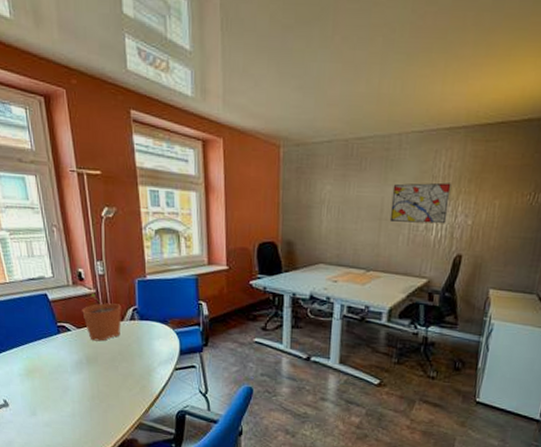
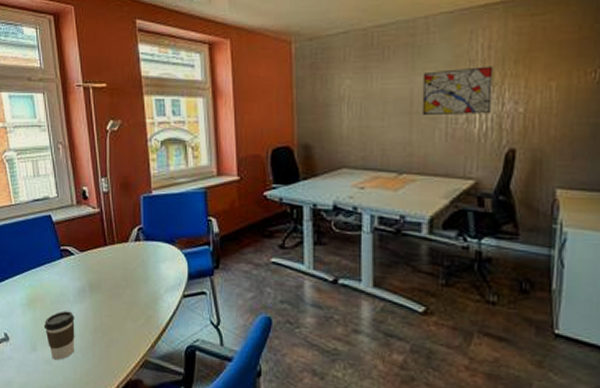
coffee cup: none [42,380,74,424] -> present [43,311,75,361]
plant pot: present [82,293,121,342] -> none [86,212,126,266]

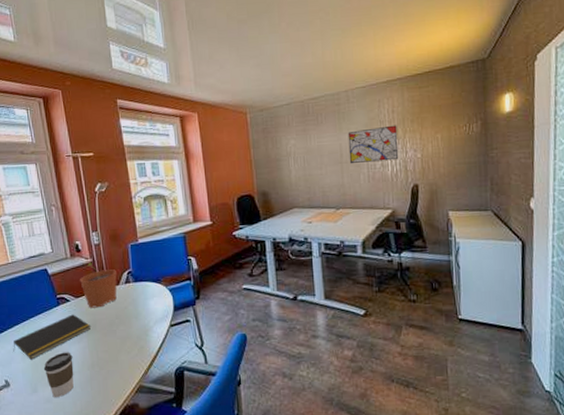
notepad: none [13,270,95,315] -> present [13,314,91,360]
plant pot: none [86,212,126,266] -> present [80,262,117,308]

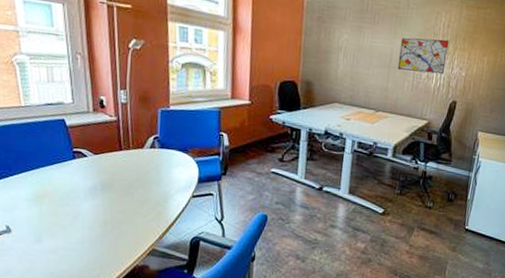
notepad: present [13,314,91,360] -> none [18,170,107,209]
coffee cup: present [43,352,74,398] -> none [50,206,84,250]
plant pot: present [80,262,117,308] -> none [101,120,142,168]

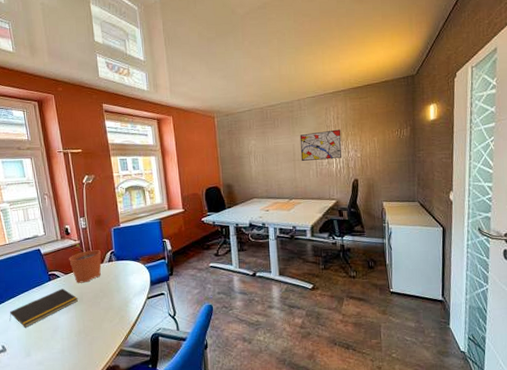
notepad: none [18,170,107,209] -> present [9,288,78,328]
plant pot: none [101,120,142,168] -> present [69,243,102,283]

